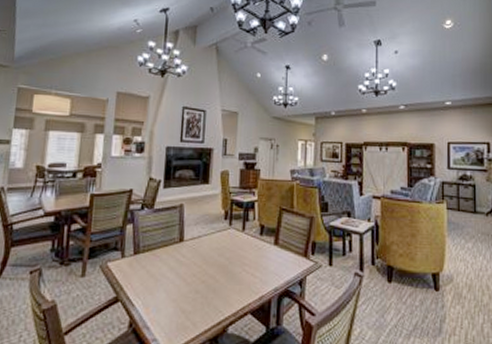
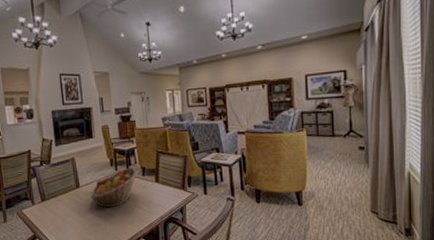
fruit basket: none [194,224,255,272] -> present [90,168,138,208]

